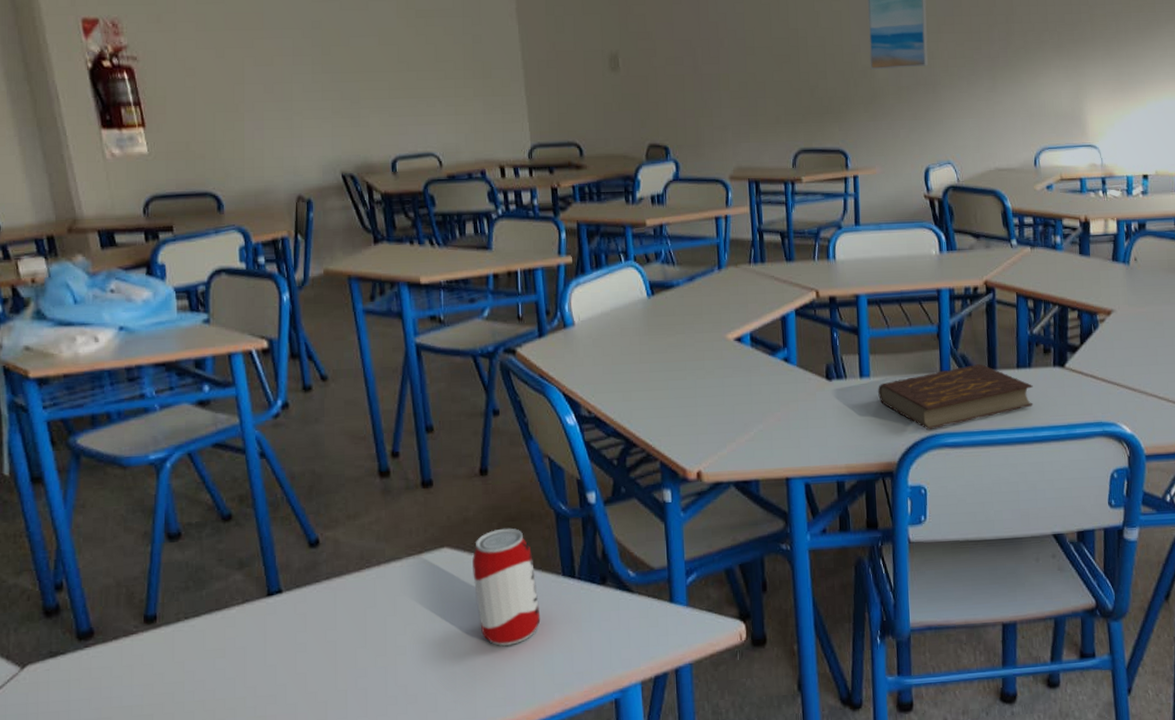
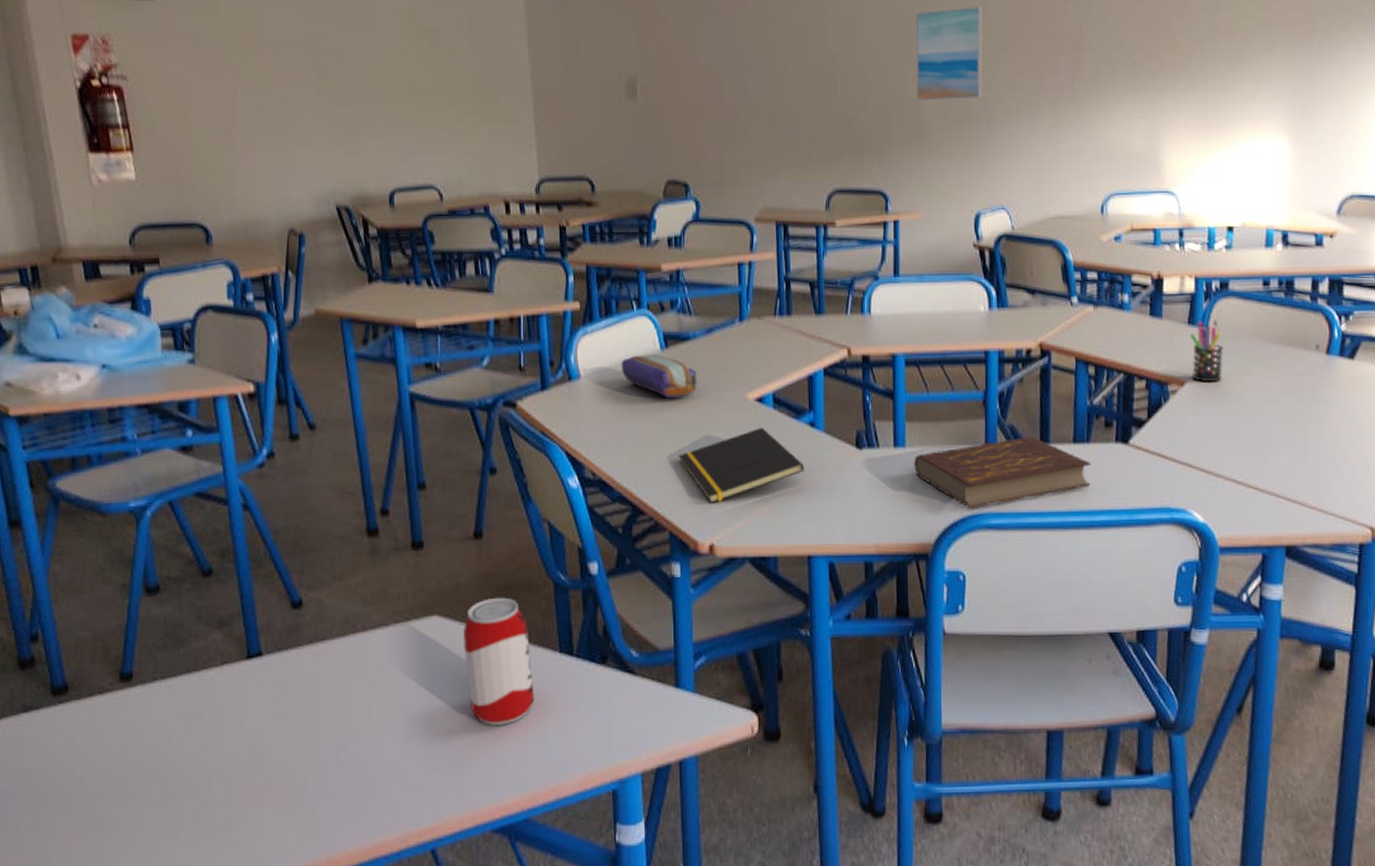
pencil case: none [611,301,682,341] -> present [621,353,697,399]
notepad: none [666,364,781,435] -> present [678,427,805,504]
pen holder: none [1114,258,1143,312] -> present [1189,321,1224,383]

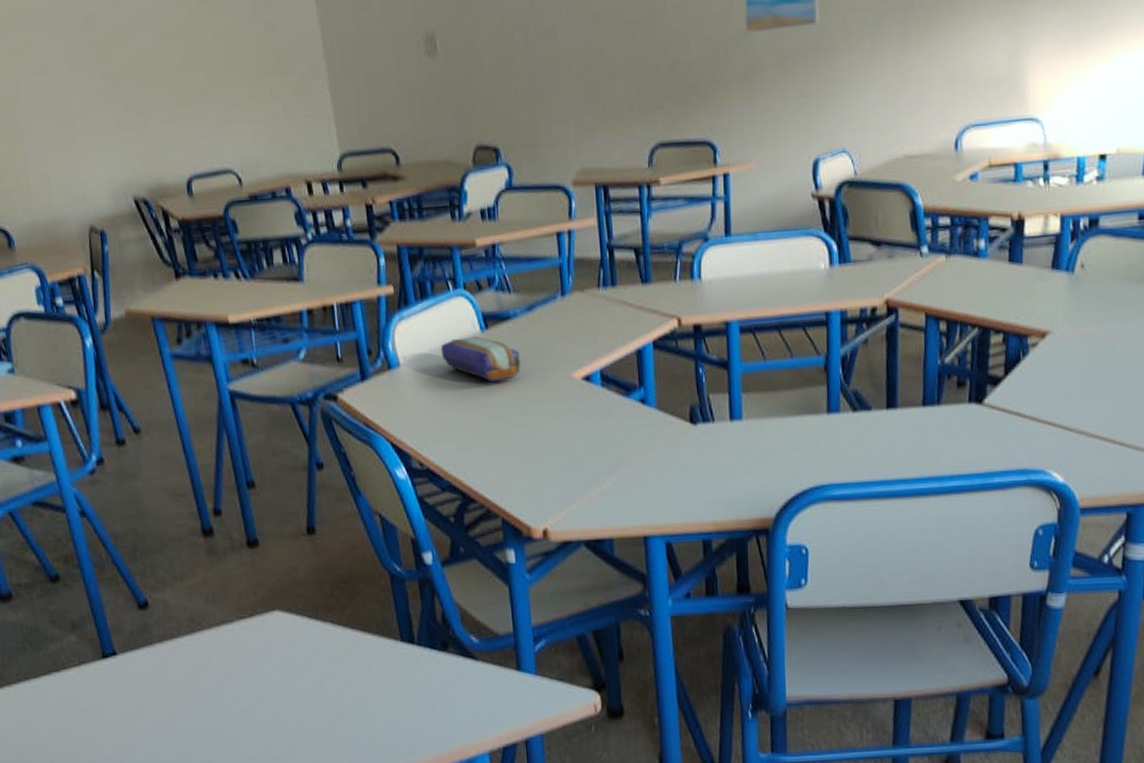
beverage can: present [463,597,535,726] -> none [305,590,381,713]
notepad: present [678,427,805,504] -> none [506,406,637,489]
book: present [914,437,1091,508] -> none [752,402,942,480]
pen holder: present [1189,321,1224,383] -> none [1053,265,1091,333]

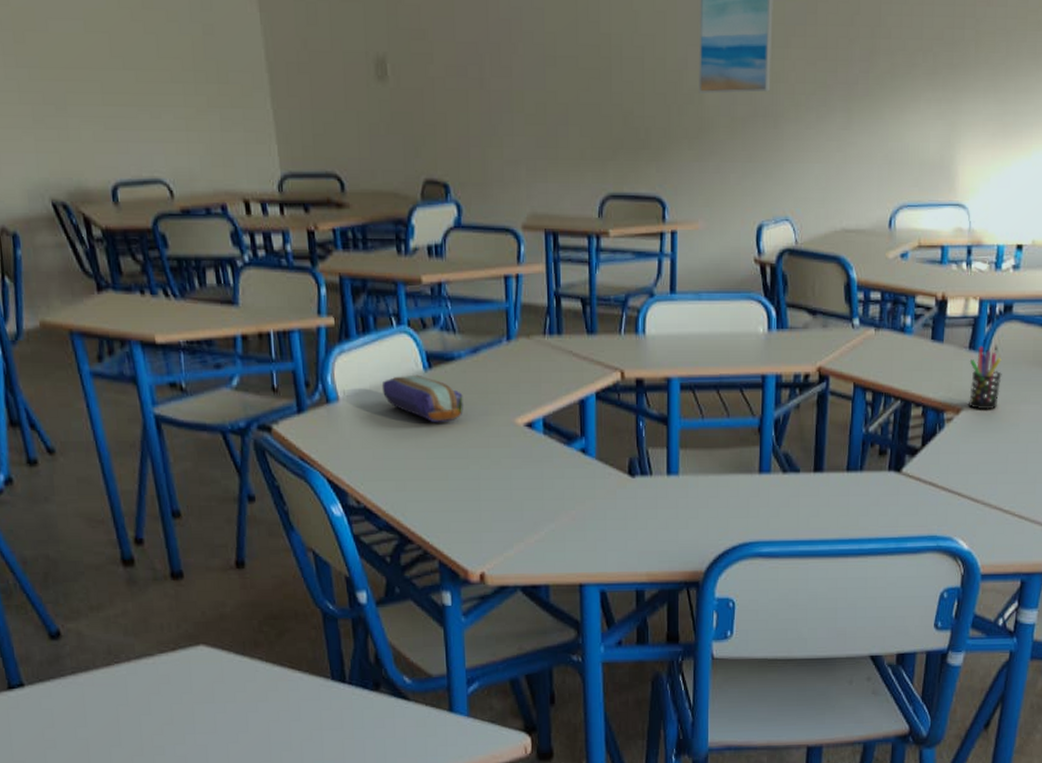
pen holder: none [1053,265,1091,333] -> present [969,346,1002,410]

